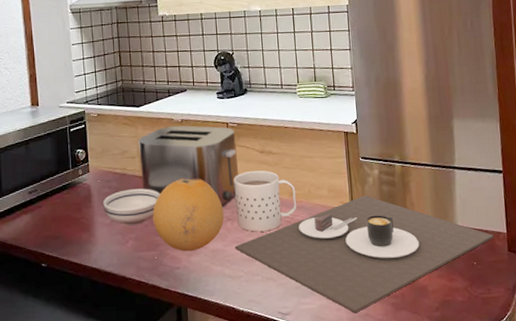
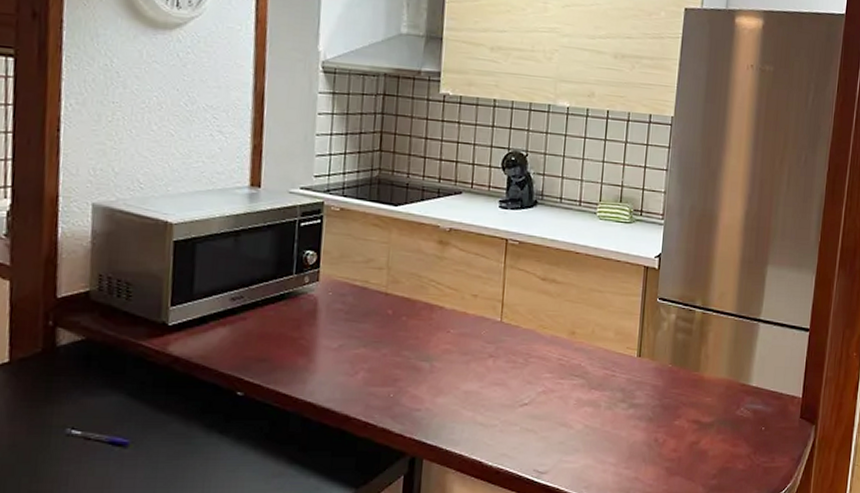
bowl: present [103,188,160,225] -> none [331,308,409,353]
toaster: present [138,125,239,208] -> none [387,235,515,341]
fruit: present [153,179,224,252] -> none [395,302,487,391]
mug: present [234,170,297,232] -> none [501,301,578,374]
place setting: present [234,195,494,314] -> none [493,342,788,476]

